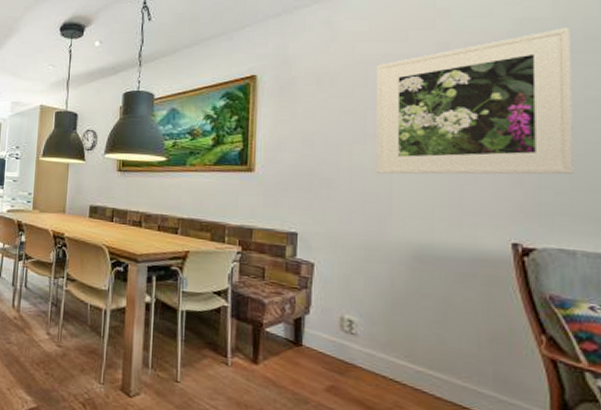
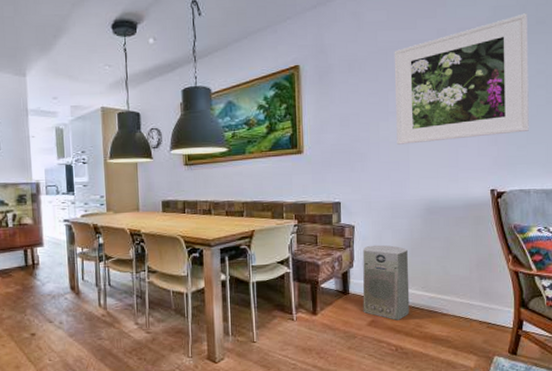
air purifier: none [320,290,387,393] -> present [362,244,410,320]

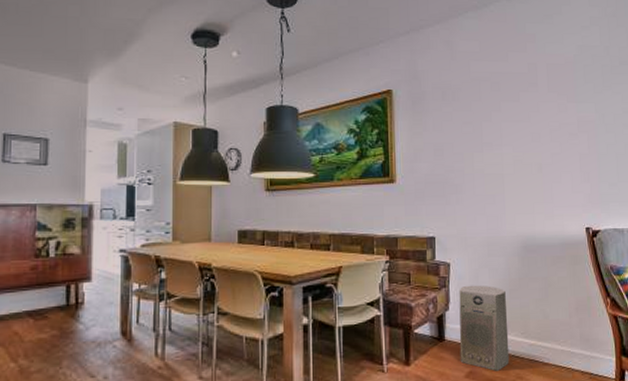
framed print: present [394,13,529,145] -> none [487,54,619,177]

